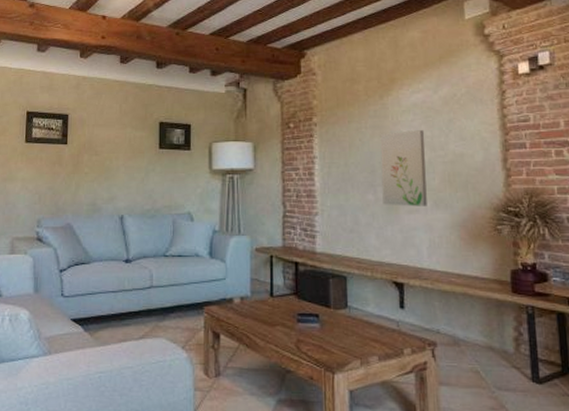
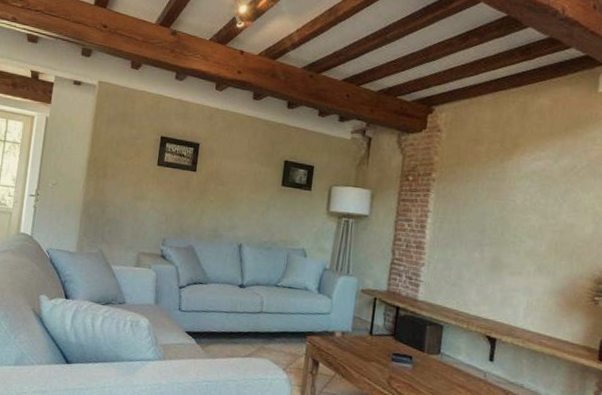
wall art: present [380,130,427,206] -> none [488,196,539,271]

